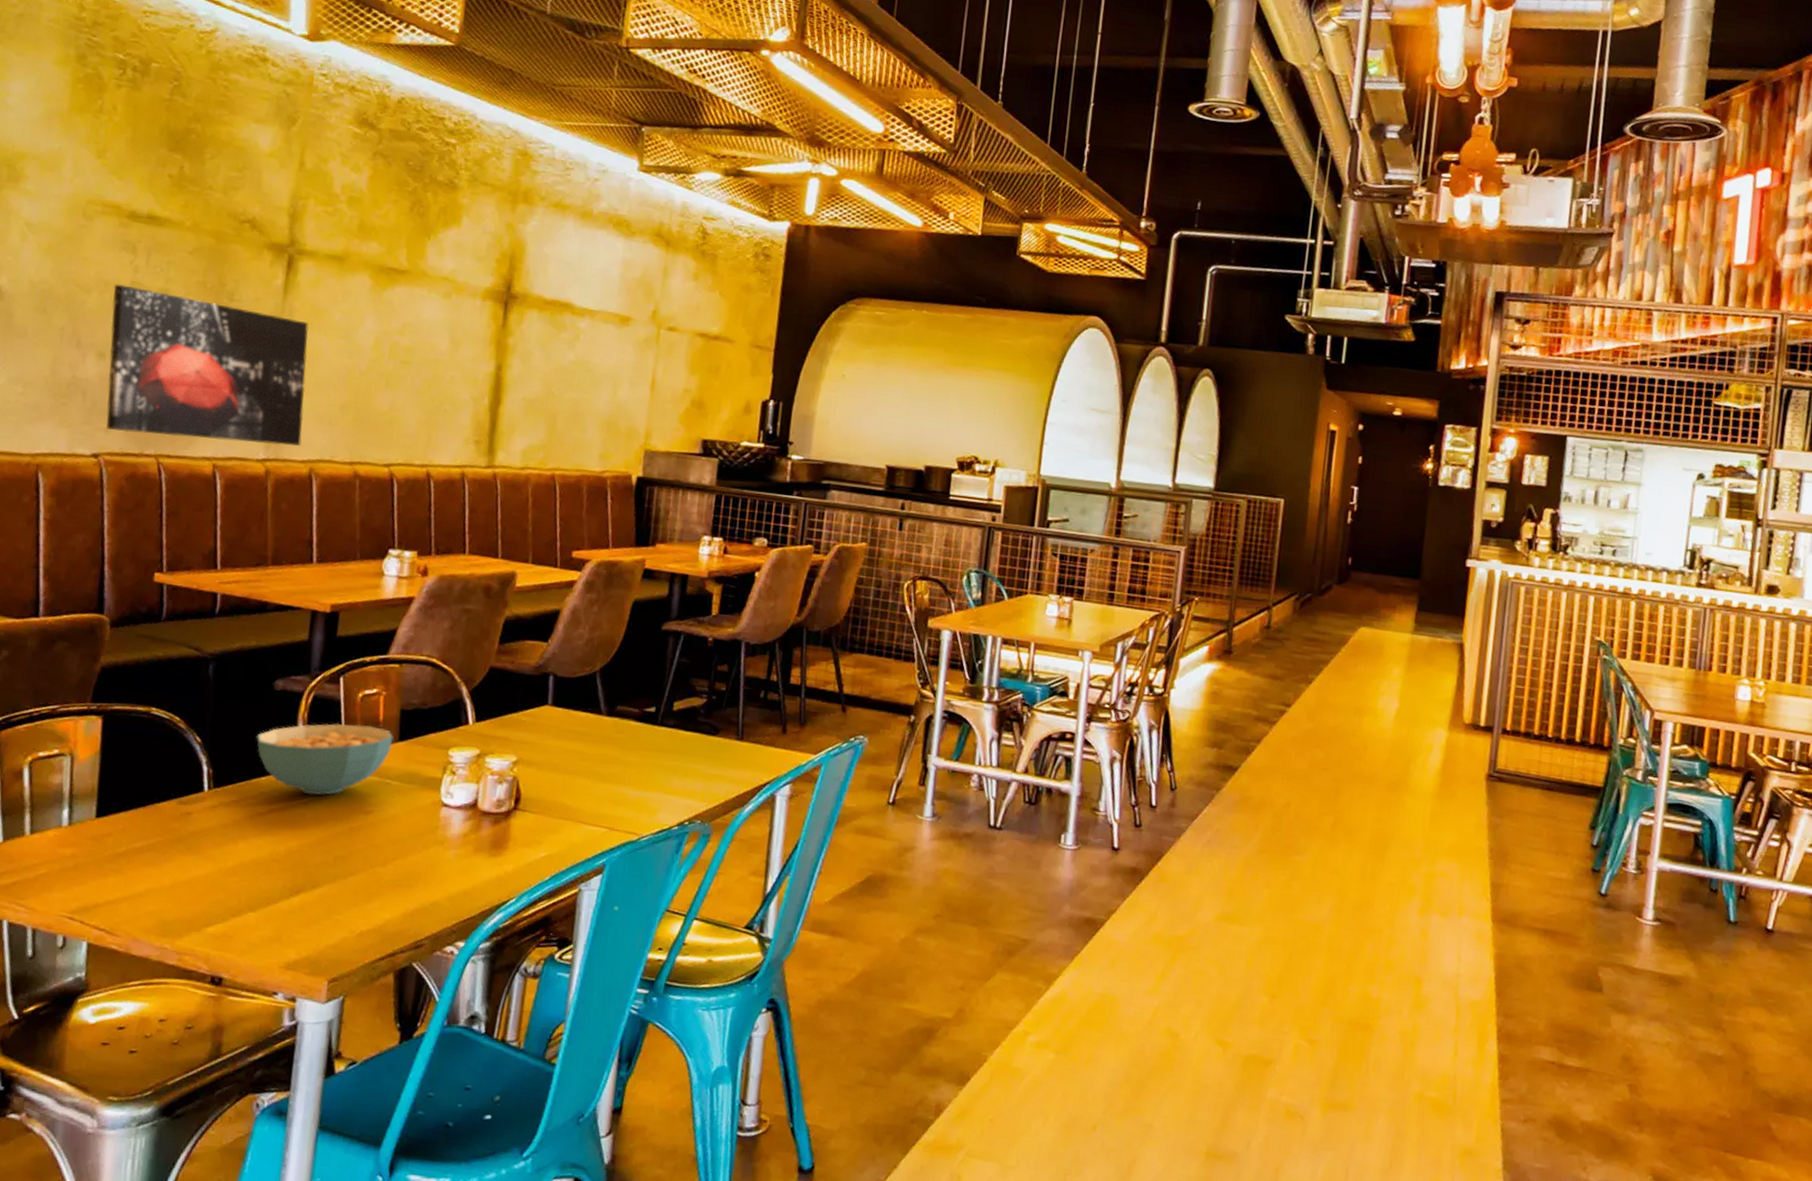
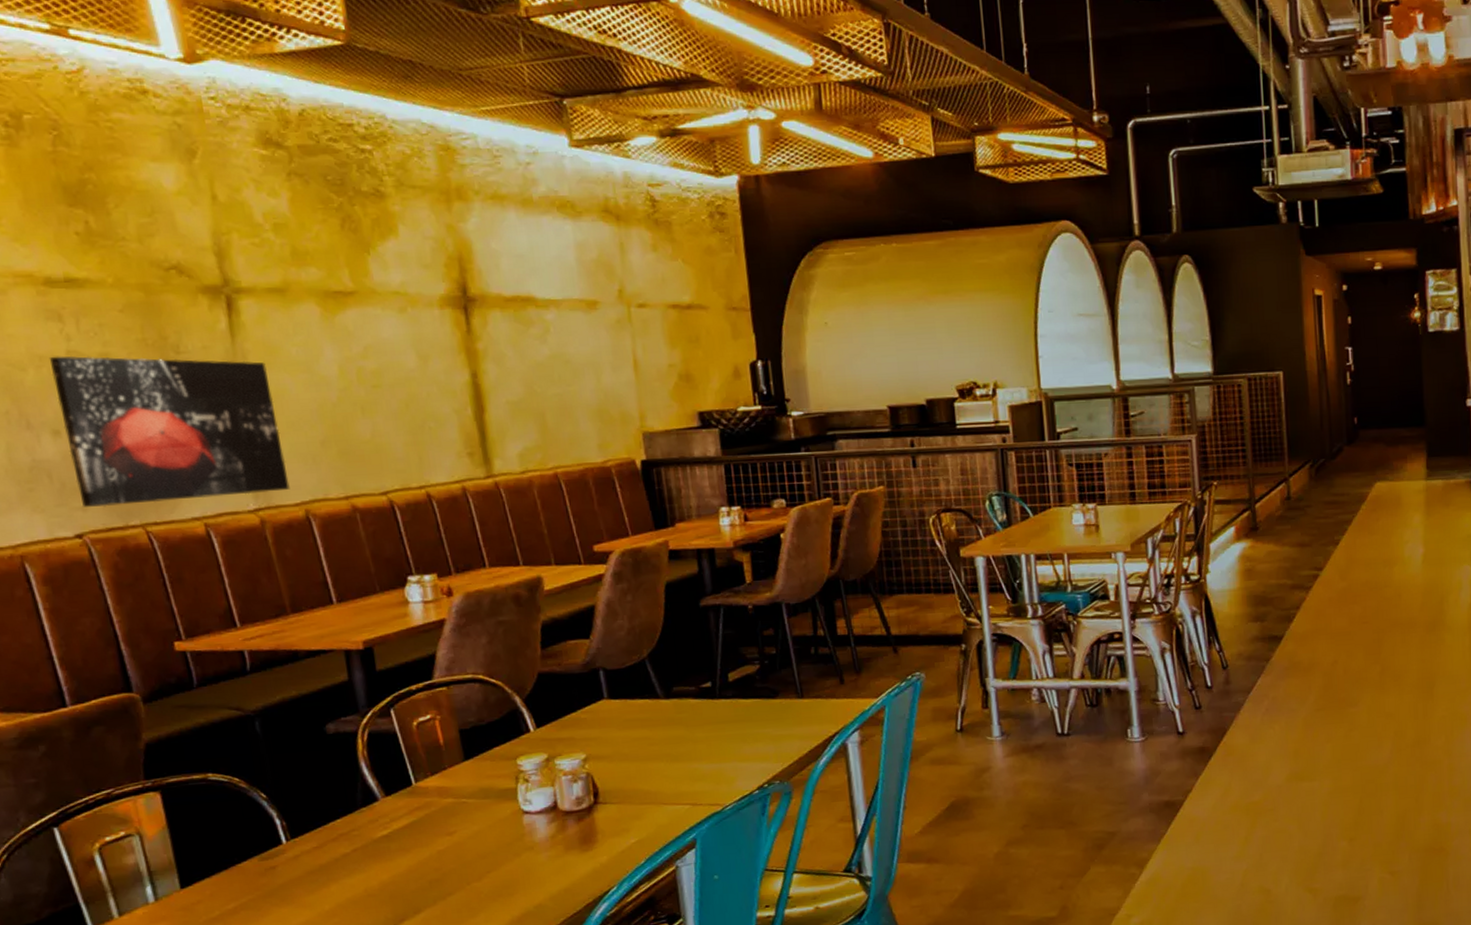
cereal bowl: present [256,723,393,796] -> none [320,750,460,828]

